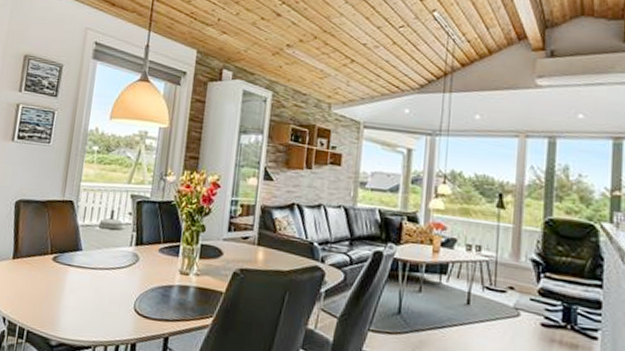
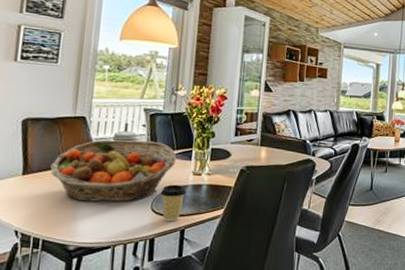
fruit basket: none [38,227,163,298] -> present [50,139,177,202]
coffee cup: none [144,283,172,327] -> present [160,184,186,222]

